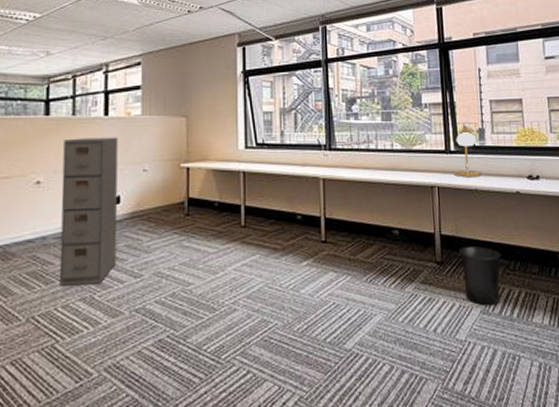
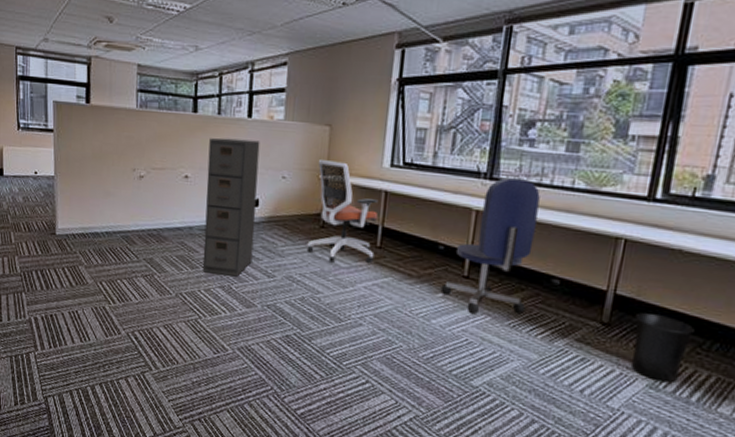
office chair: none [173,148,240,250] -> present [306,158,379,264]
office chair: none [304,147,377,277] -> present [440,178,540,315]
desk lamp: present [453,123,482,178] -> none [652,165,700,236]

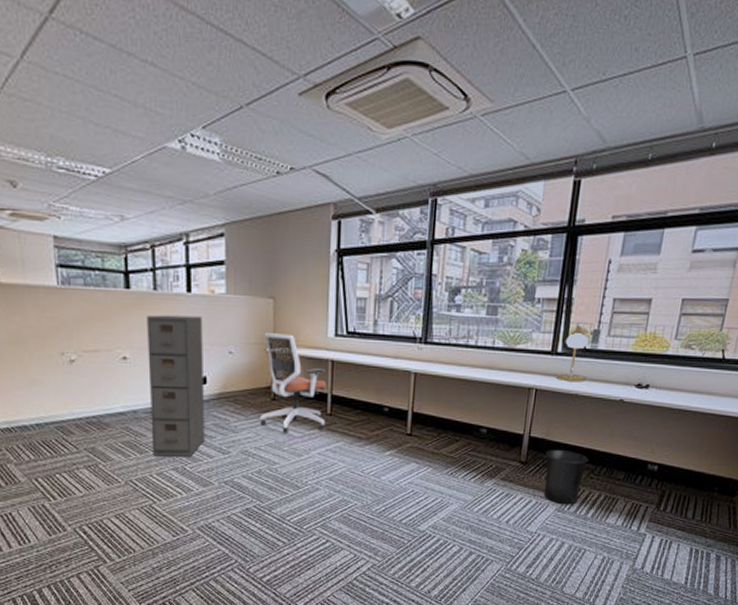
office chair: present [440,178,540,315] -> none [388,341,467,468]
desk lamp: none [652,165,700,236] -> present [555,323,590,382]

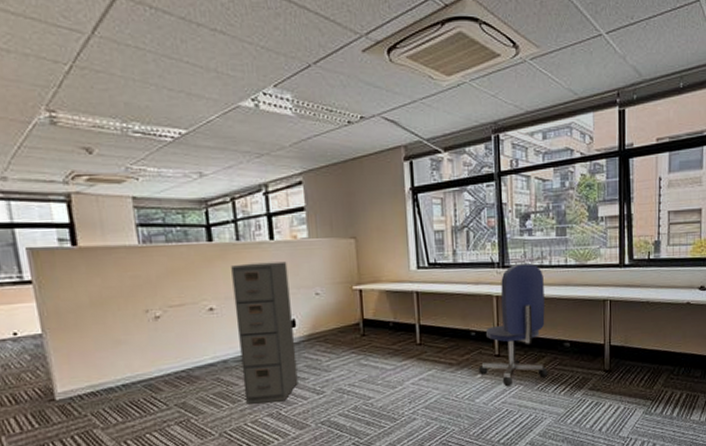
office chair: present [260,331,327,433] -> none [348,270,417,367]
office chair: none [388,341,467,468] -> present [478,264,548,387]
waste bin: present [544,450,589,505] -> none [628,355,667,407]
desk lamp: present [555,323,590,382] -> none [626,236,654,291]

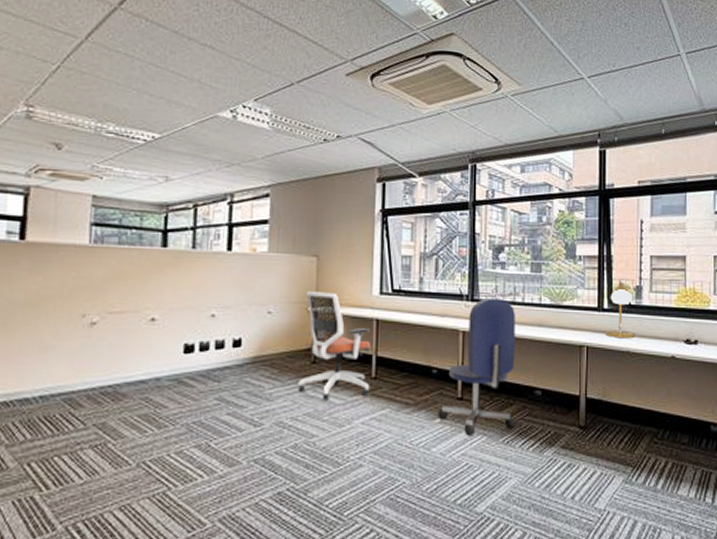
filing cabinet: present [231,261,298,404] -> none [173,273,242,431]
office chair: none [348,270,417,367] -> present [298,290,372,400]
desk lamp: none [626,236,654,291] -> present [605,279,636,339]

